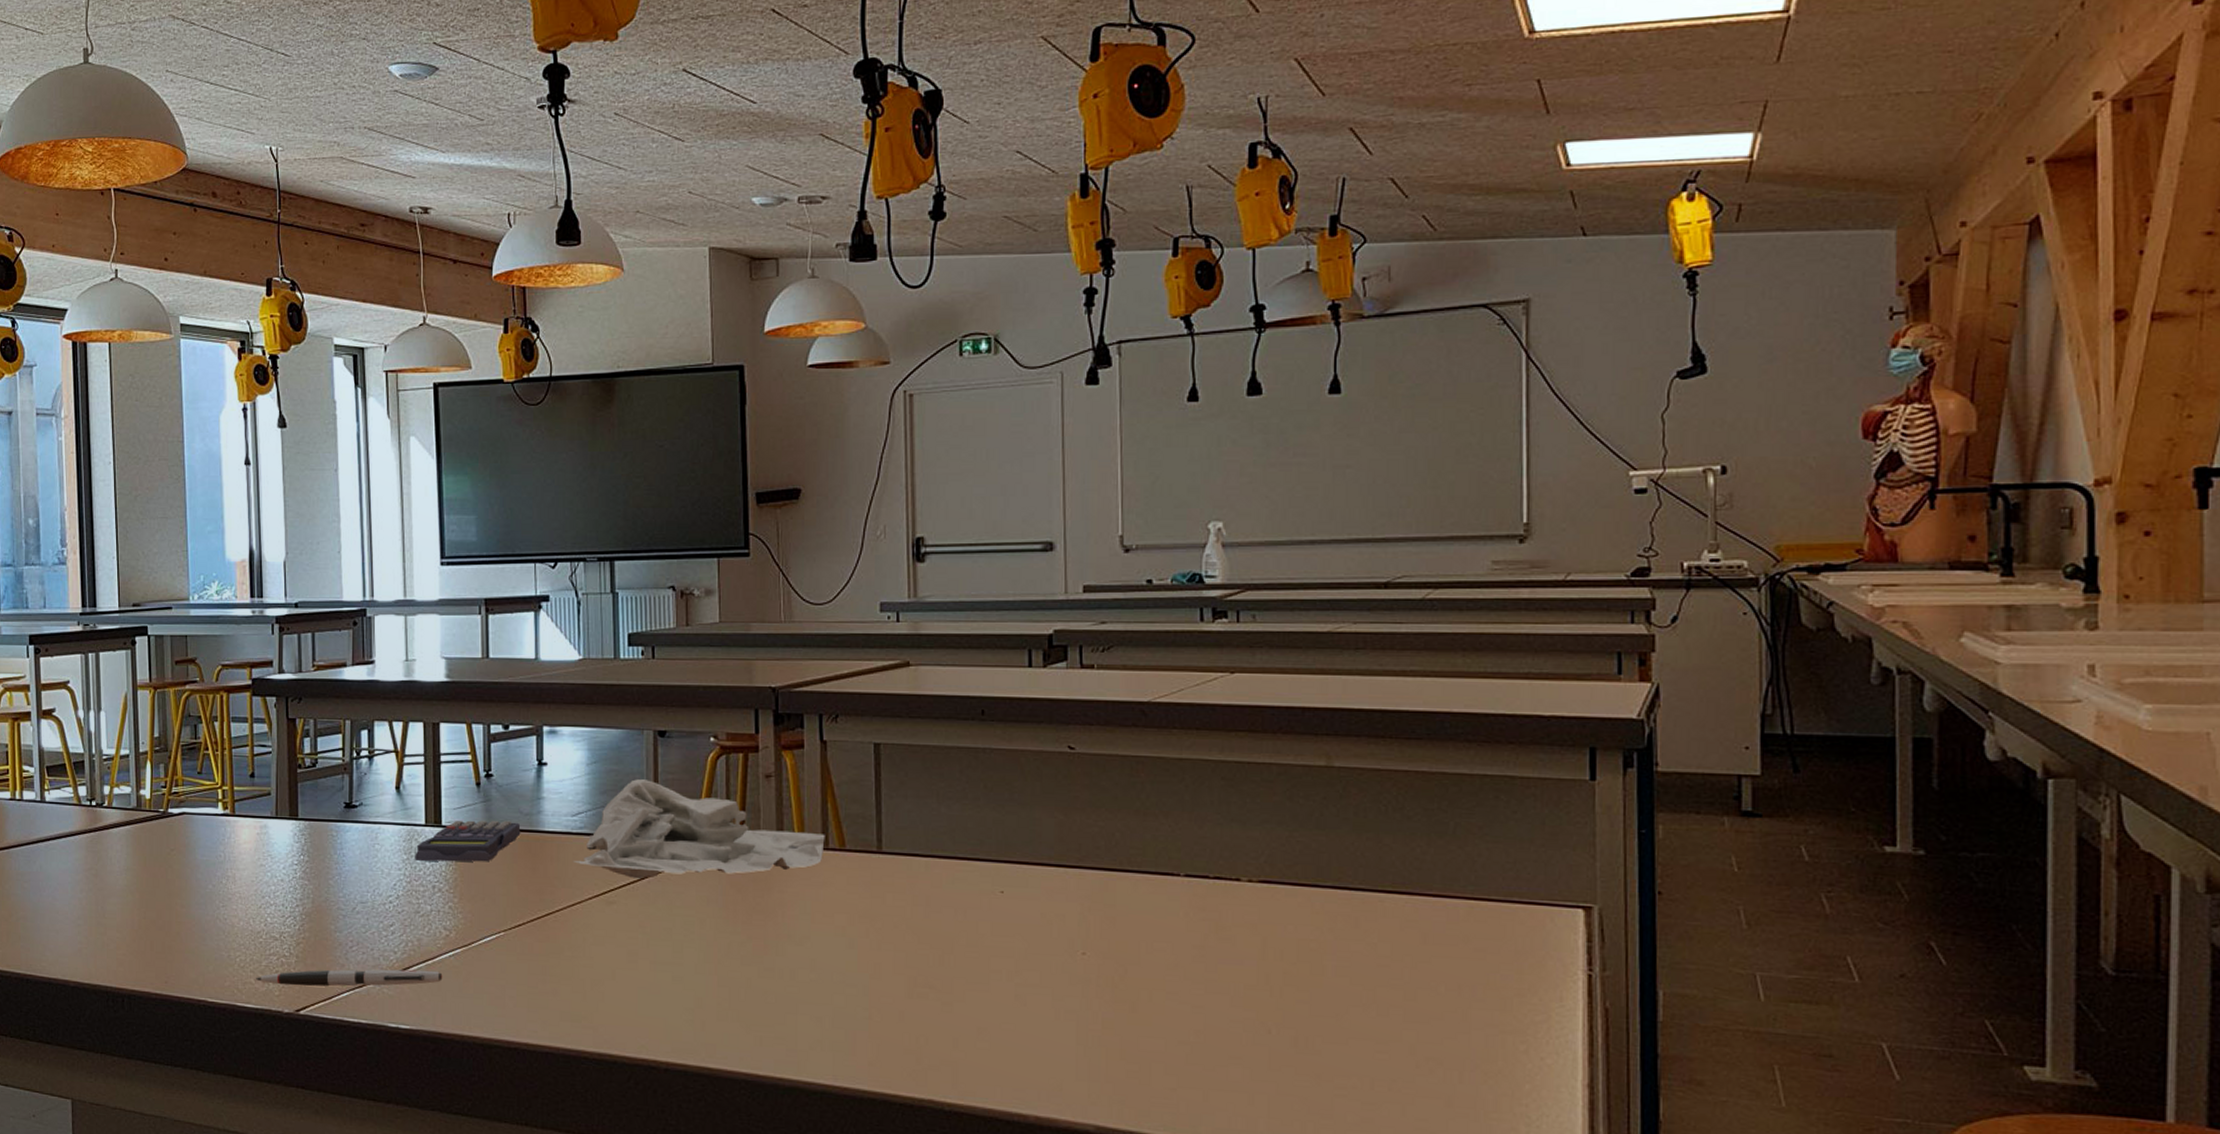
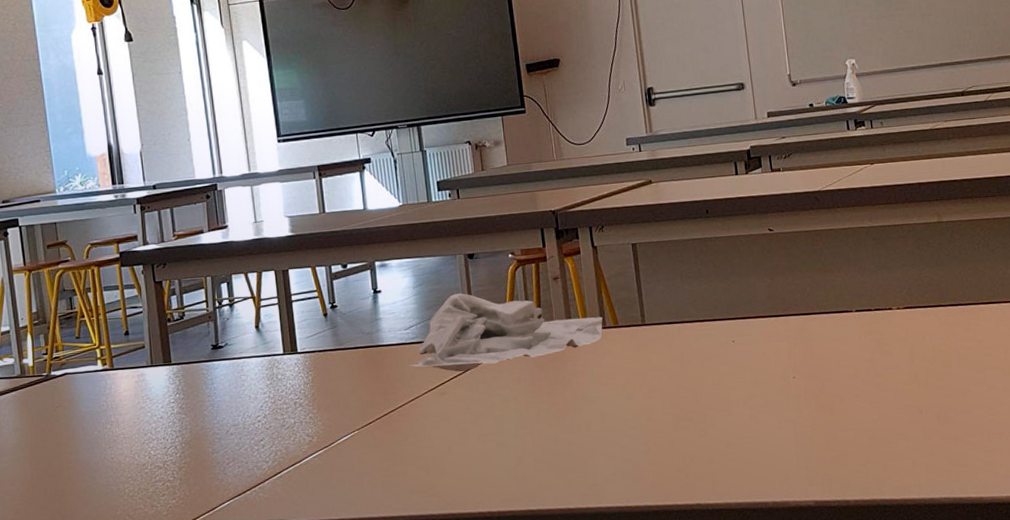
pen: present [255,969,443,987] -> none [144,471,310,506]
calculator: present [415,820,521,862] -> none [276,340,365,385]

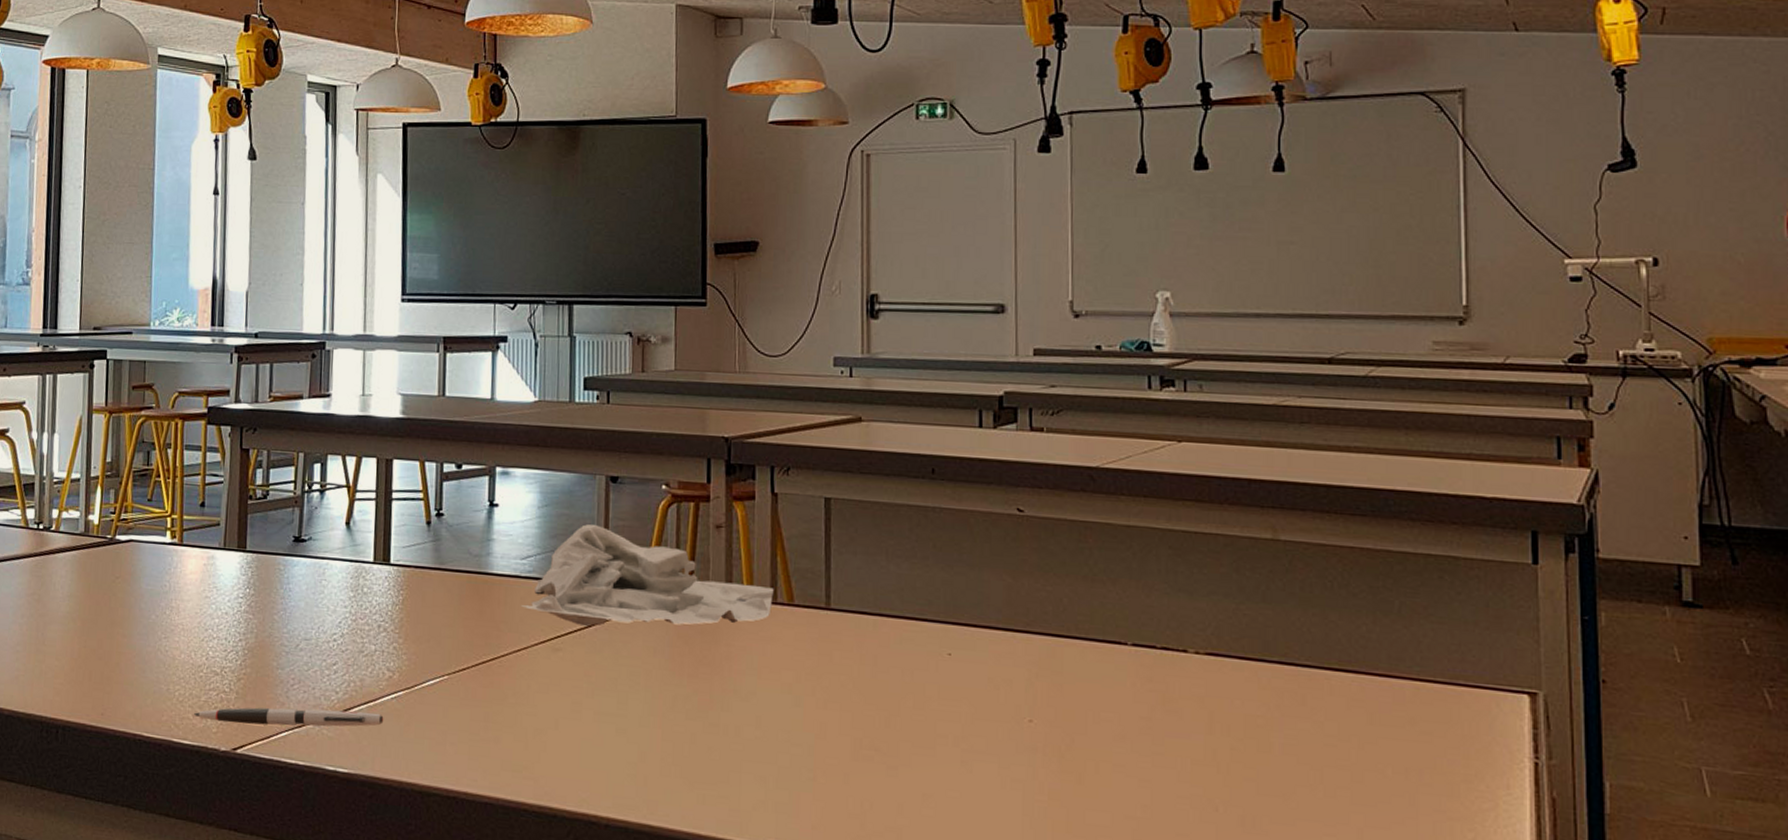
pen: none [144,471,310,506] -> present [193,707,384,727]

